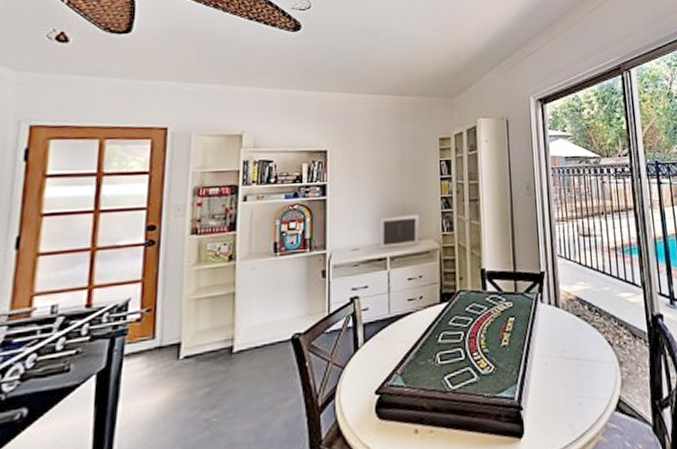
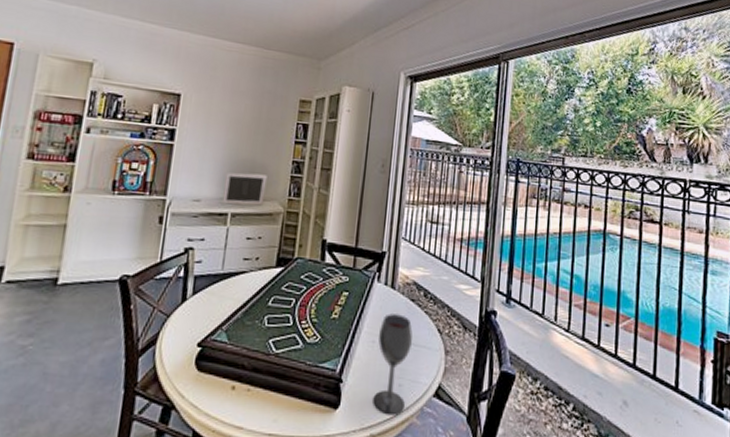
wine glass: none [550,332,588,436] -> present [373,314,413,414]

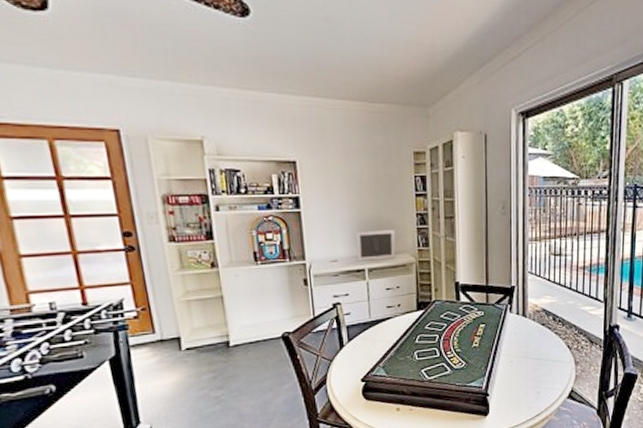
wine glass: present [373,314,413,414] -> none [515,337,546,415]

